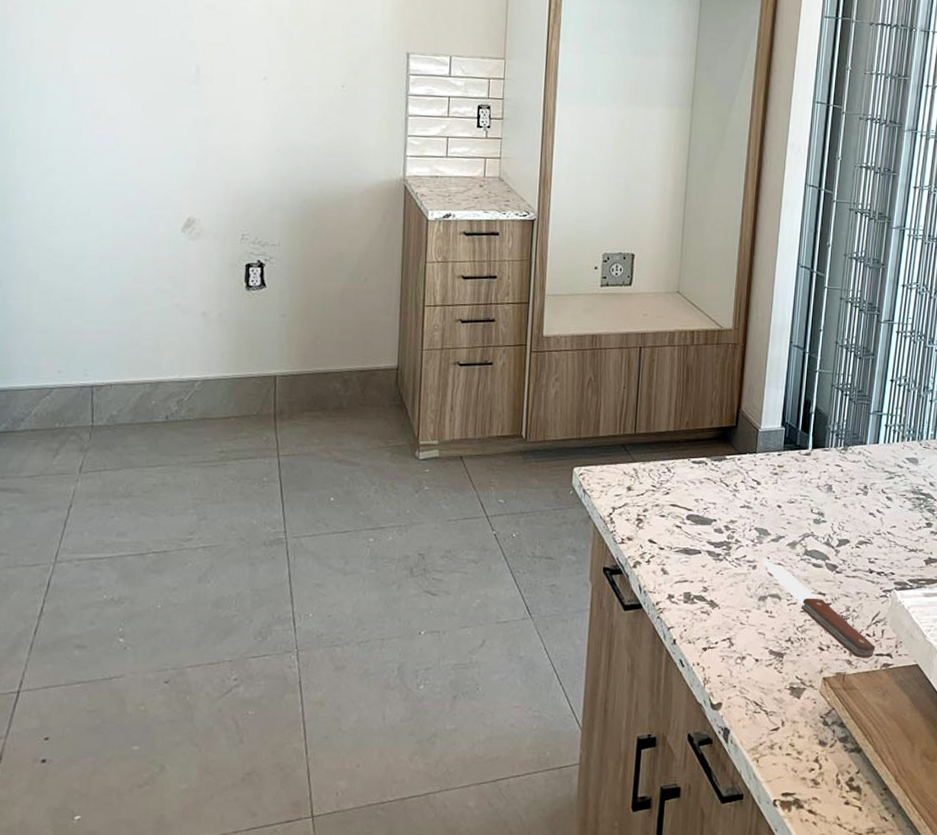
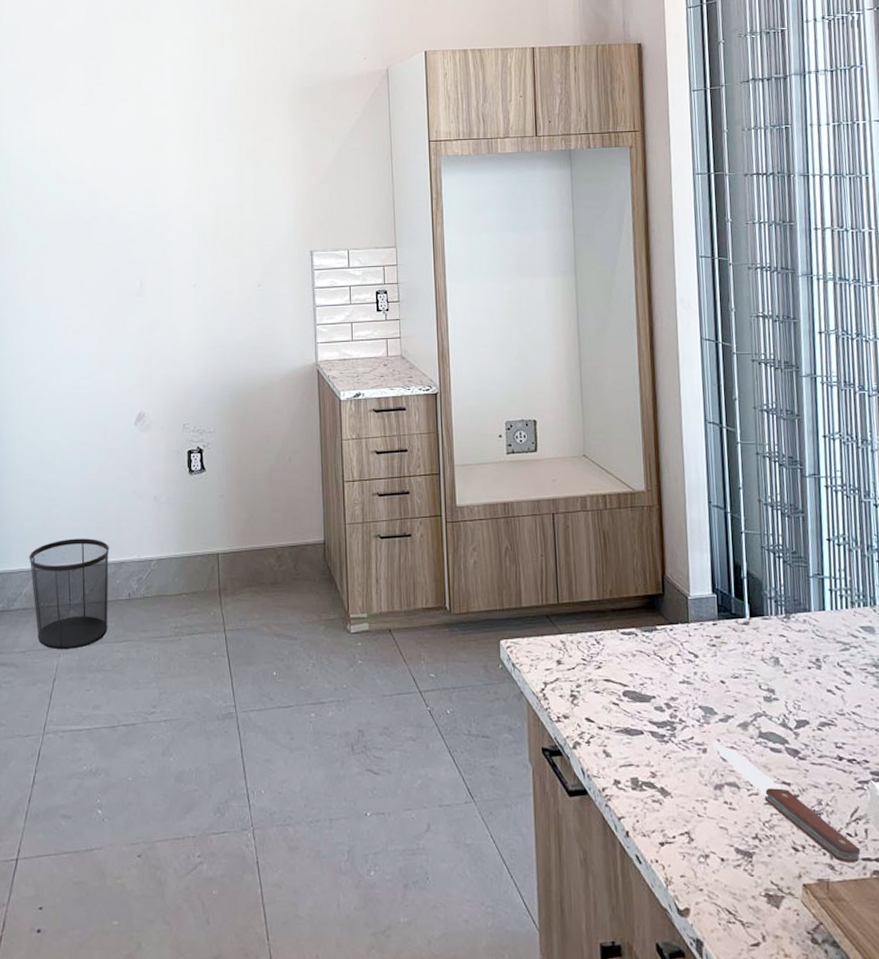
waste bin: none [41,354,145,474] -> present [29,538,110,649]

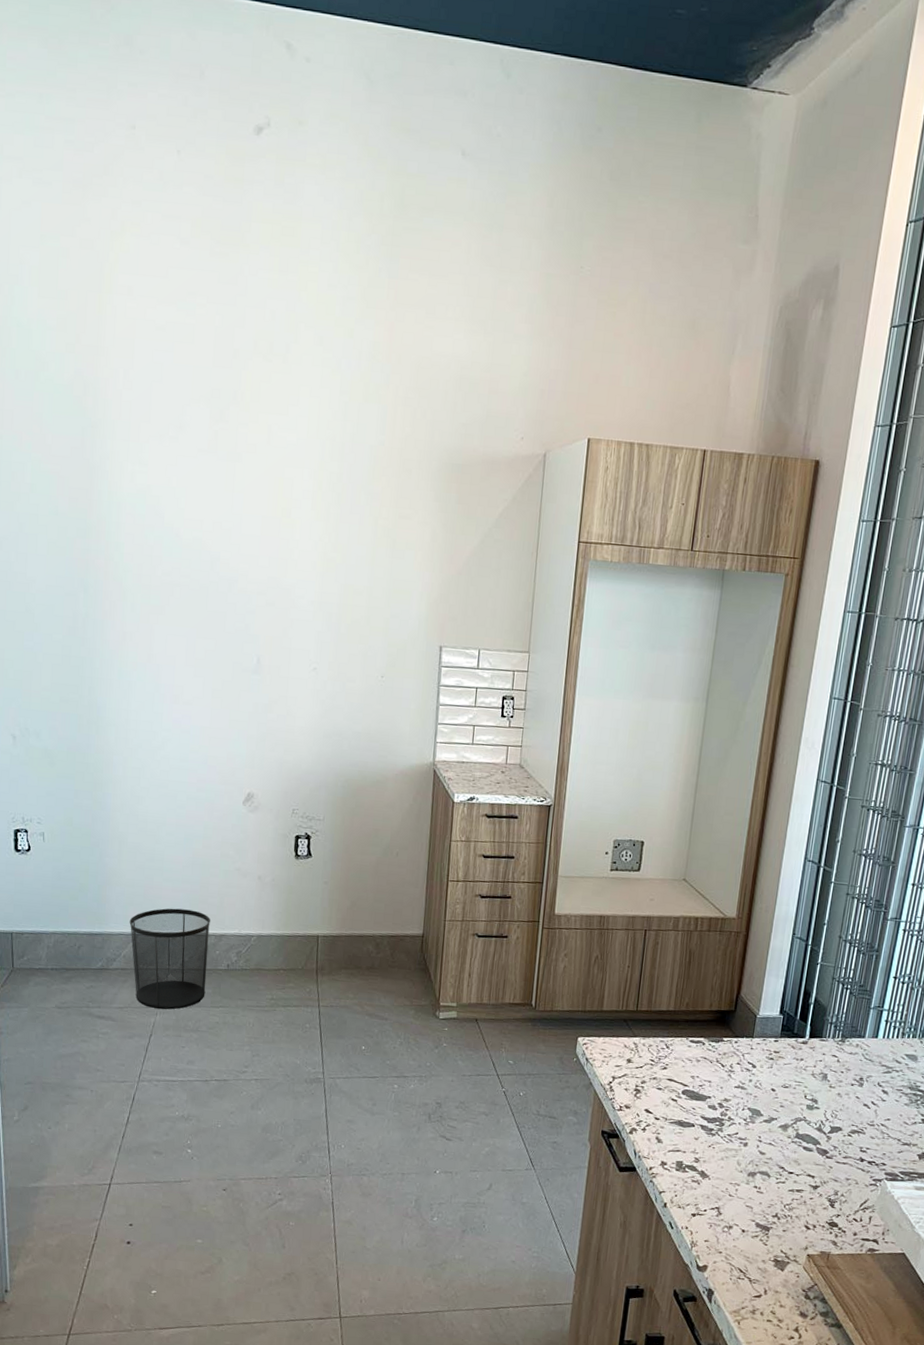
kitchen knife: present [712,741,861,863] -> none [753,1137,862,1242]

